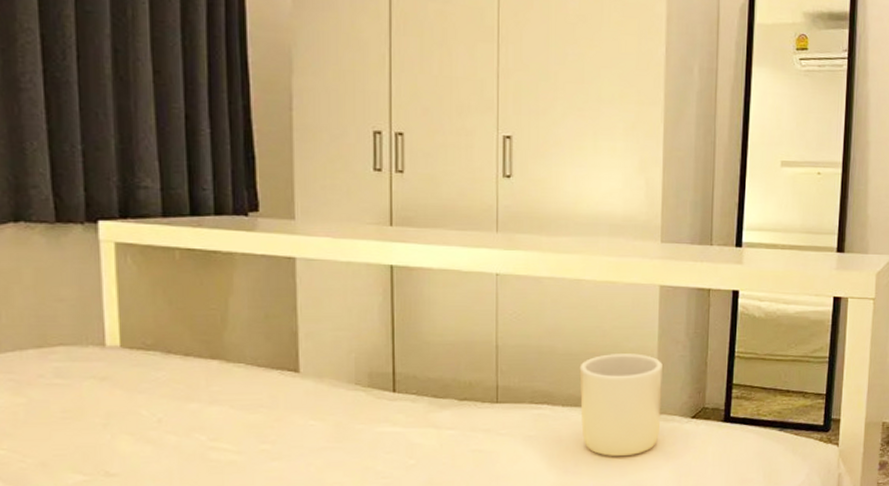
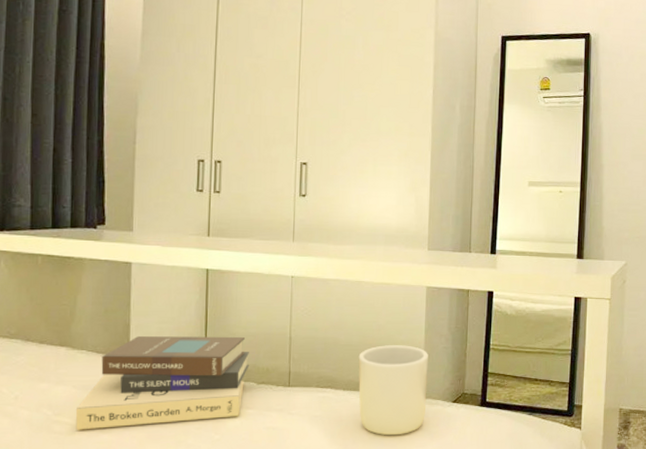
books: none [235,345,449,458] -> present [75,336,250,430]

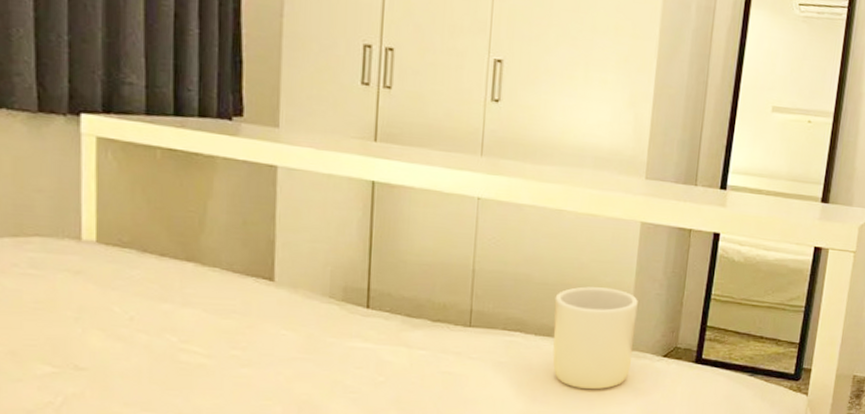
books: present [75,336,250,430] -> none [206,256,423,362]

